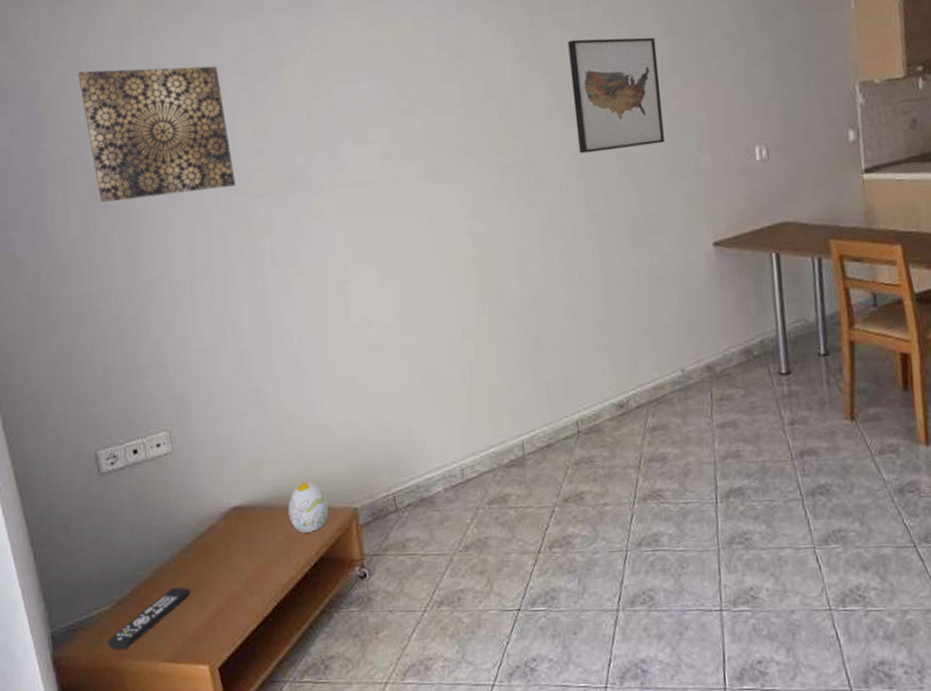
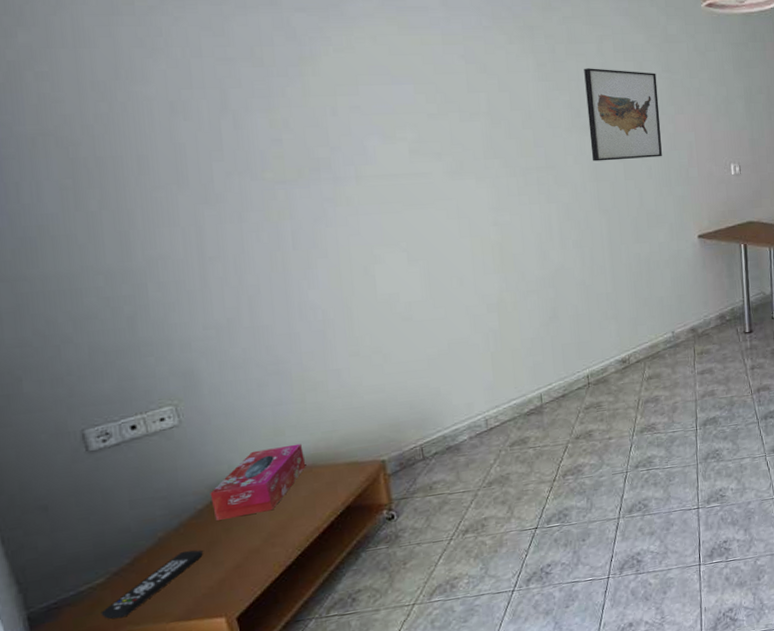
wall art: present [77,66,235,202] -> none [48,45,251,181]
tissue box: none [197,481,282,558] -> present [210,443,306,520]
decorative egg: present [288,481,329,533] -> none [312,441,356,487]

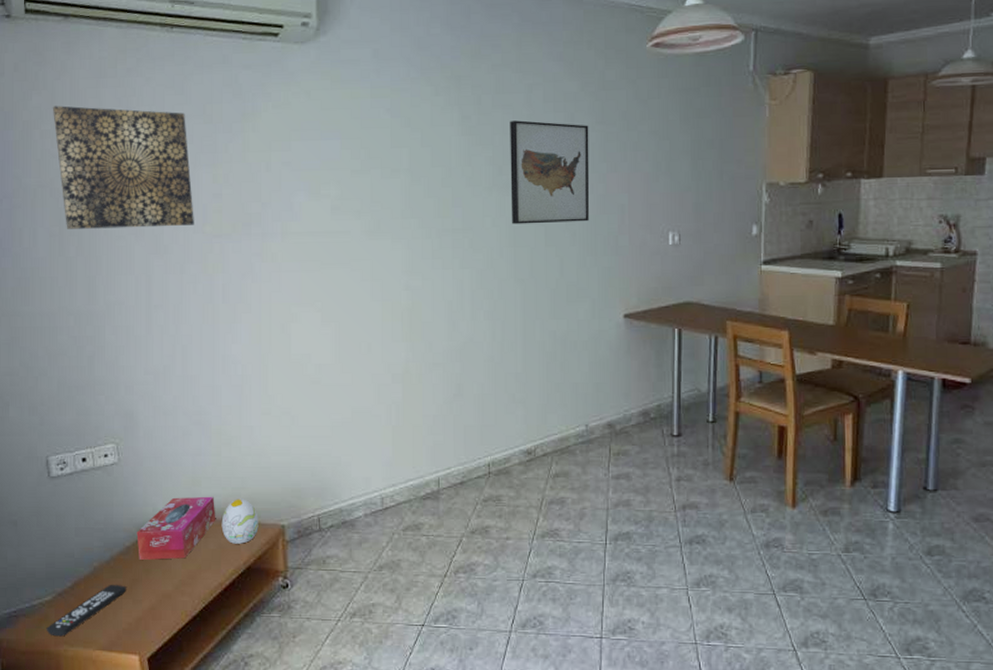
wall art: none [48,45,251,181] -> present [52,106,194,229]
decorative egg: none [312,441,356,487] -> present [221,499,258,544]

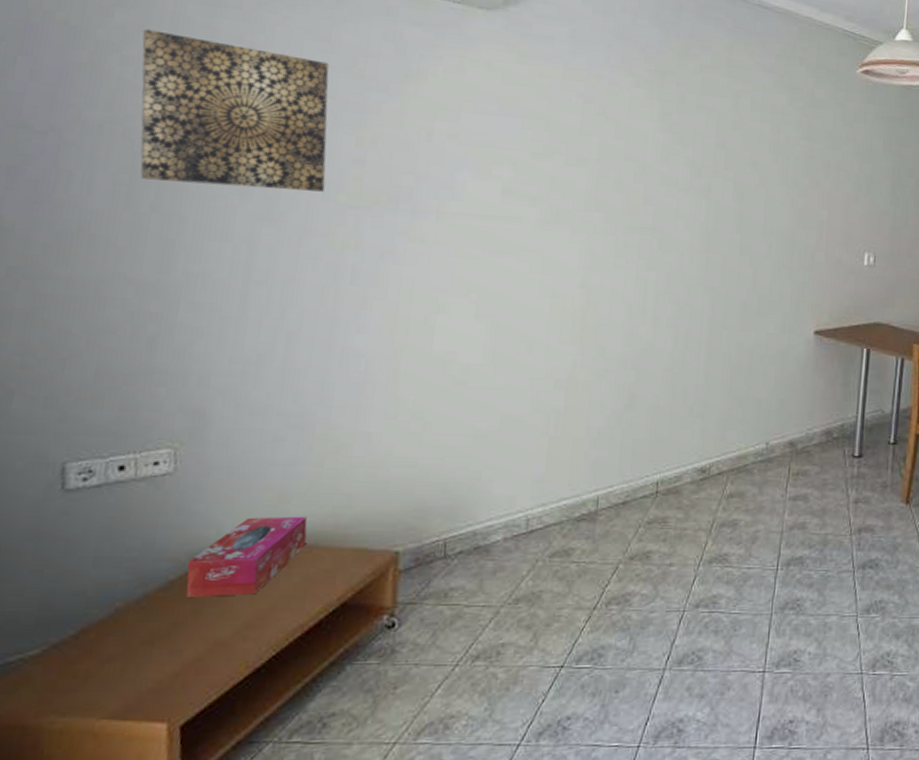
remote control: present [46,585,126,637] -> none [24,631,162,704]
decorative egg: present [221,499,258,544] -> none [312,519,365,575]
wall art: present [510,120,590,224] -> none [706,124,794,234]

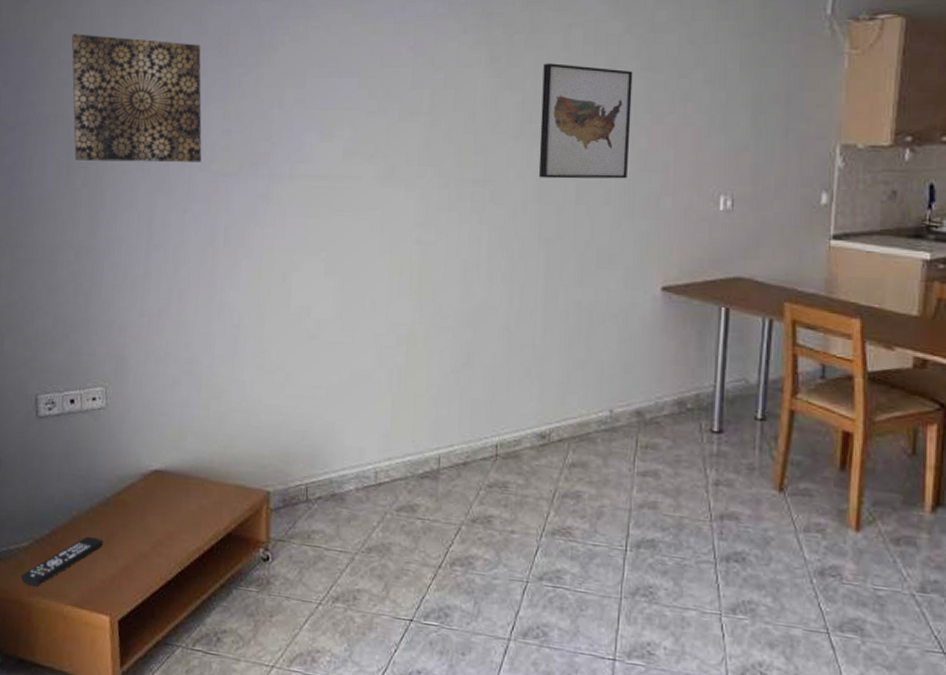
remote control: none [24,631,162,704] -> present [20,537,103,587]
tissue box: present [186,516,307,597] -> none [117,450,200,517]
wall art: none [706,124,794,234] -> present [538,63,633,179]

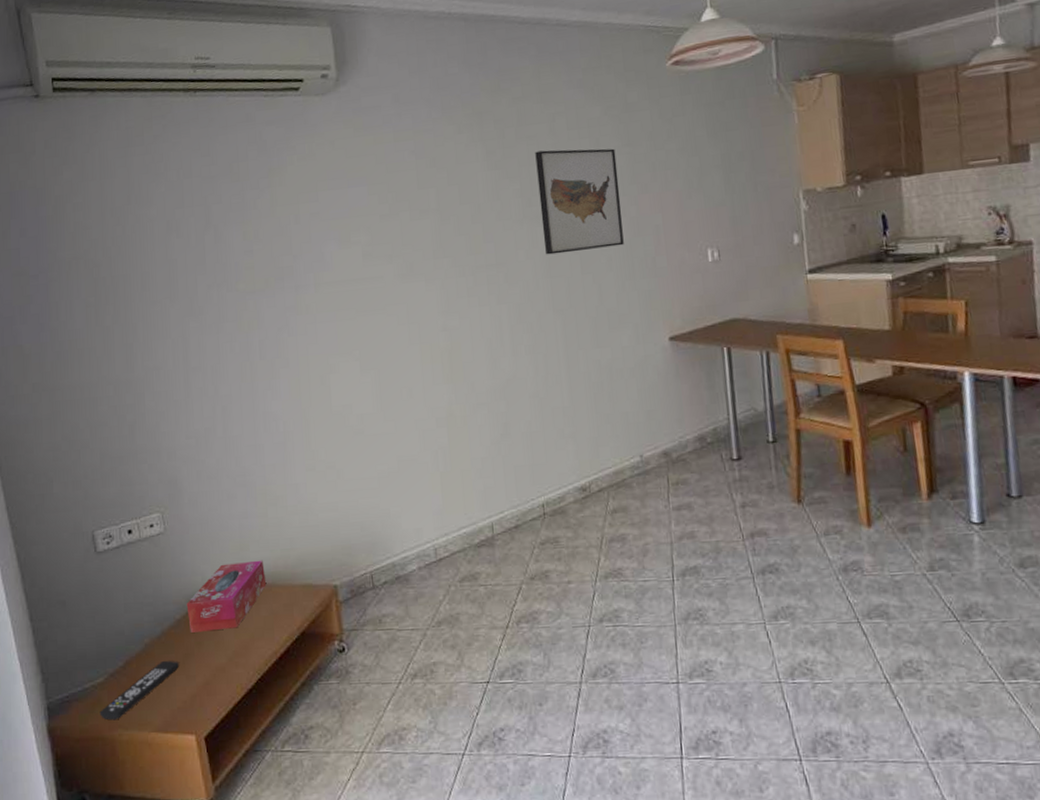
wall art: present [71,34,202,163] -> none [83,173,227,299]
tissue box: none [117,450,200,517] -> present [186,560,267,632]

